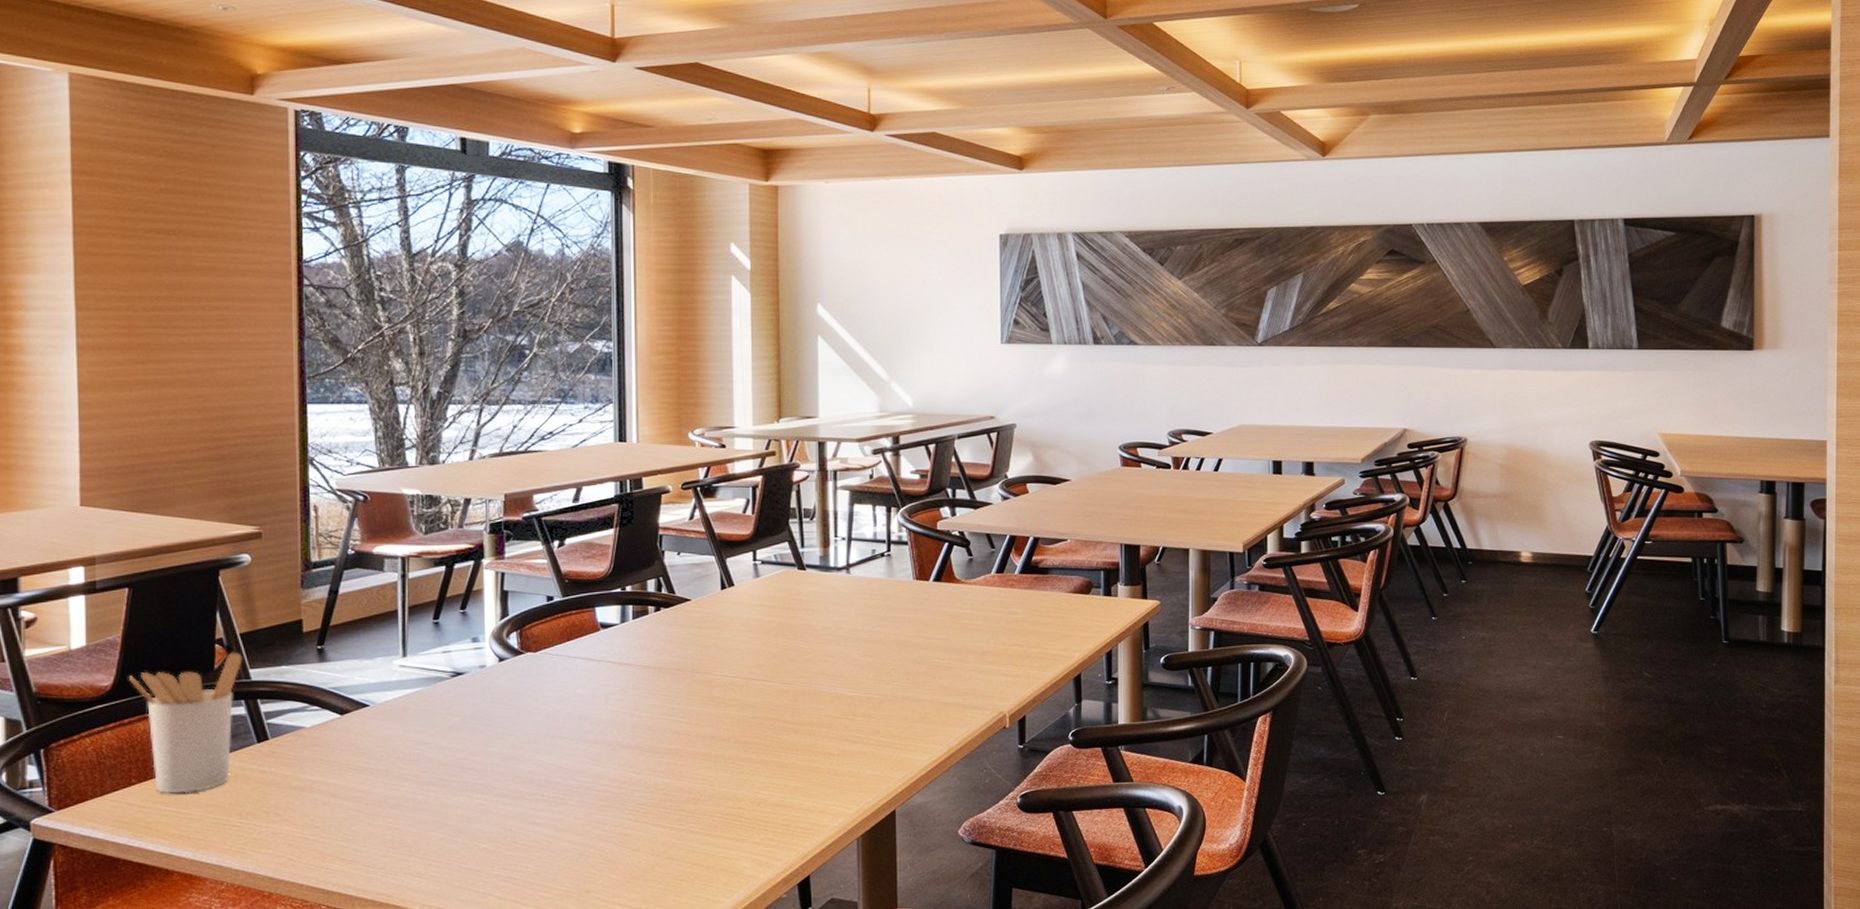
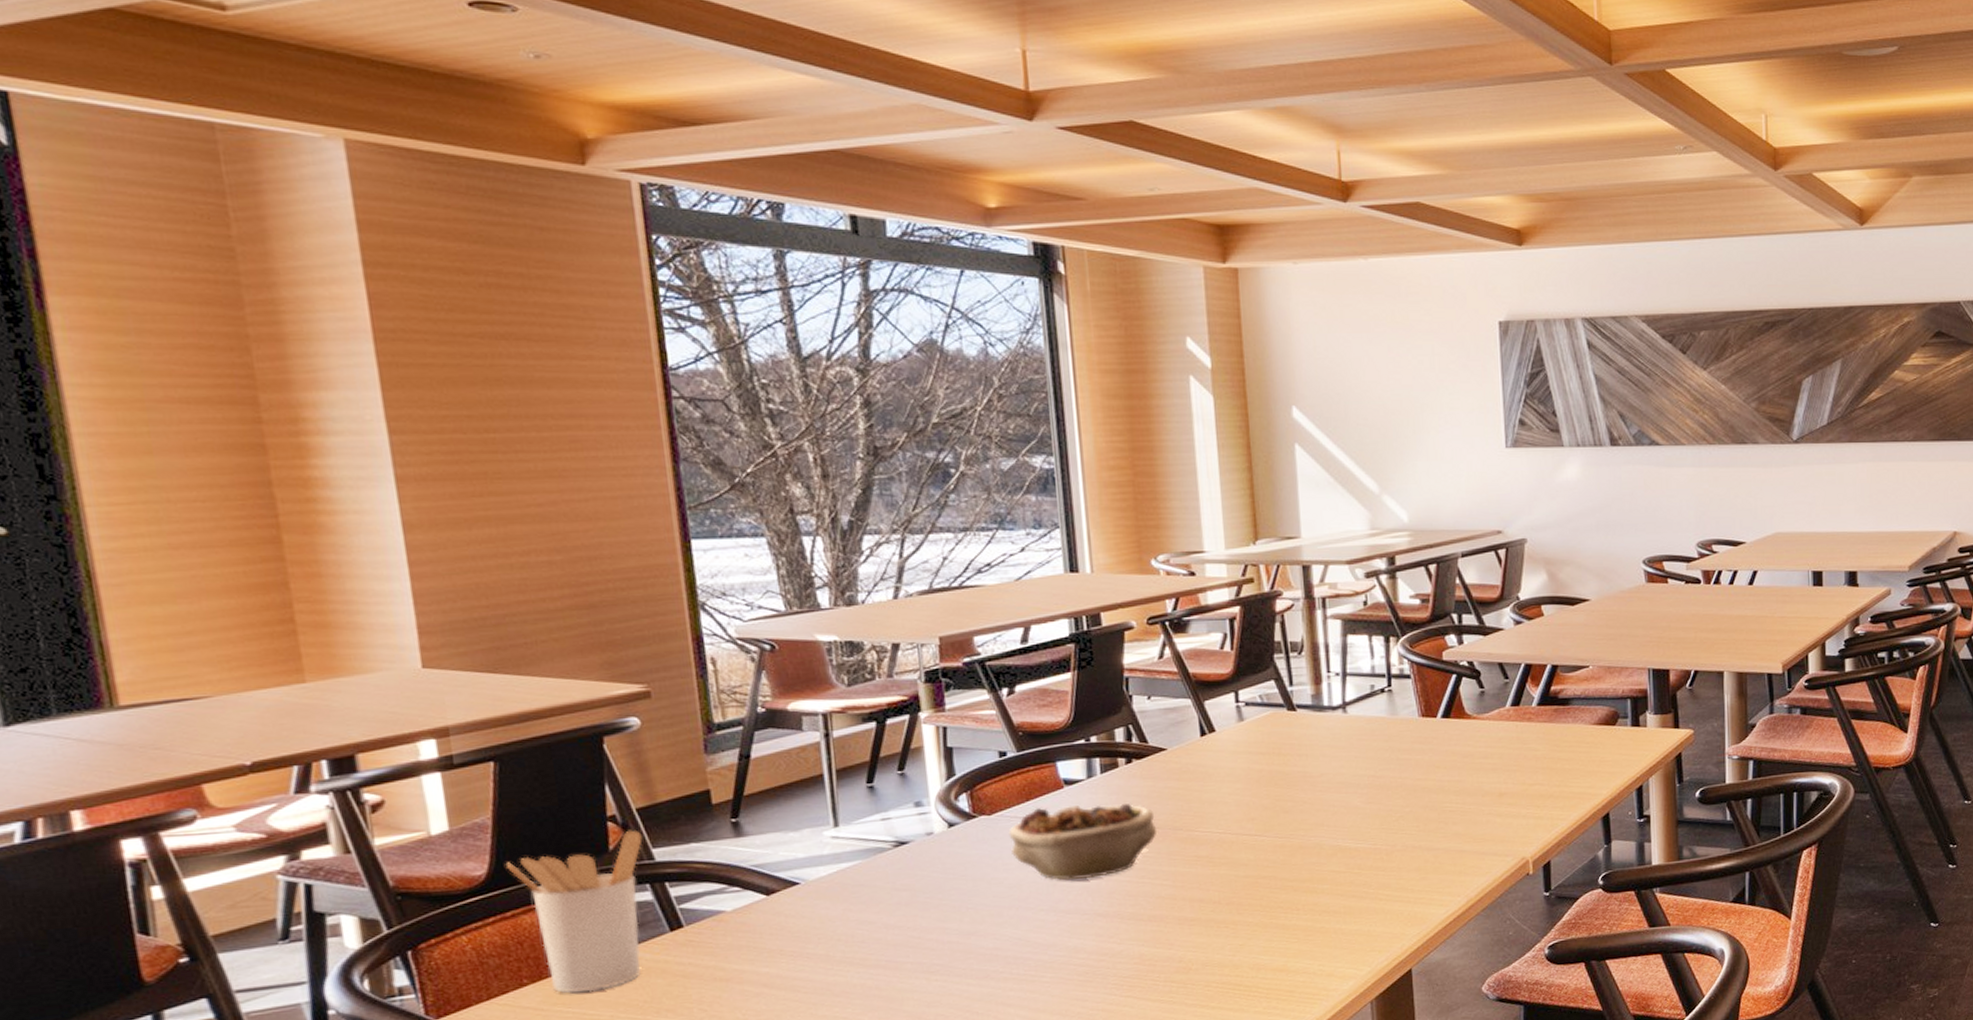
succulent planter: none [550,646,678,714] -> present [1008,804,1158,881]

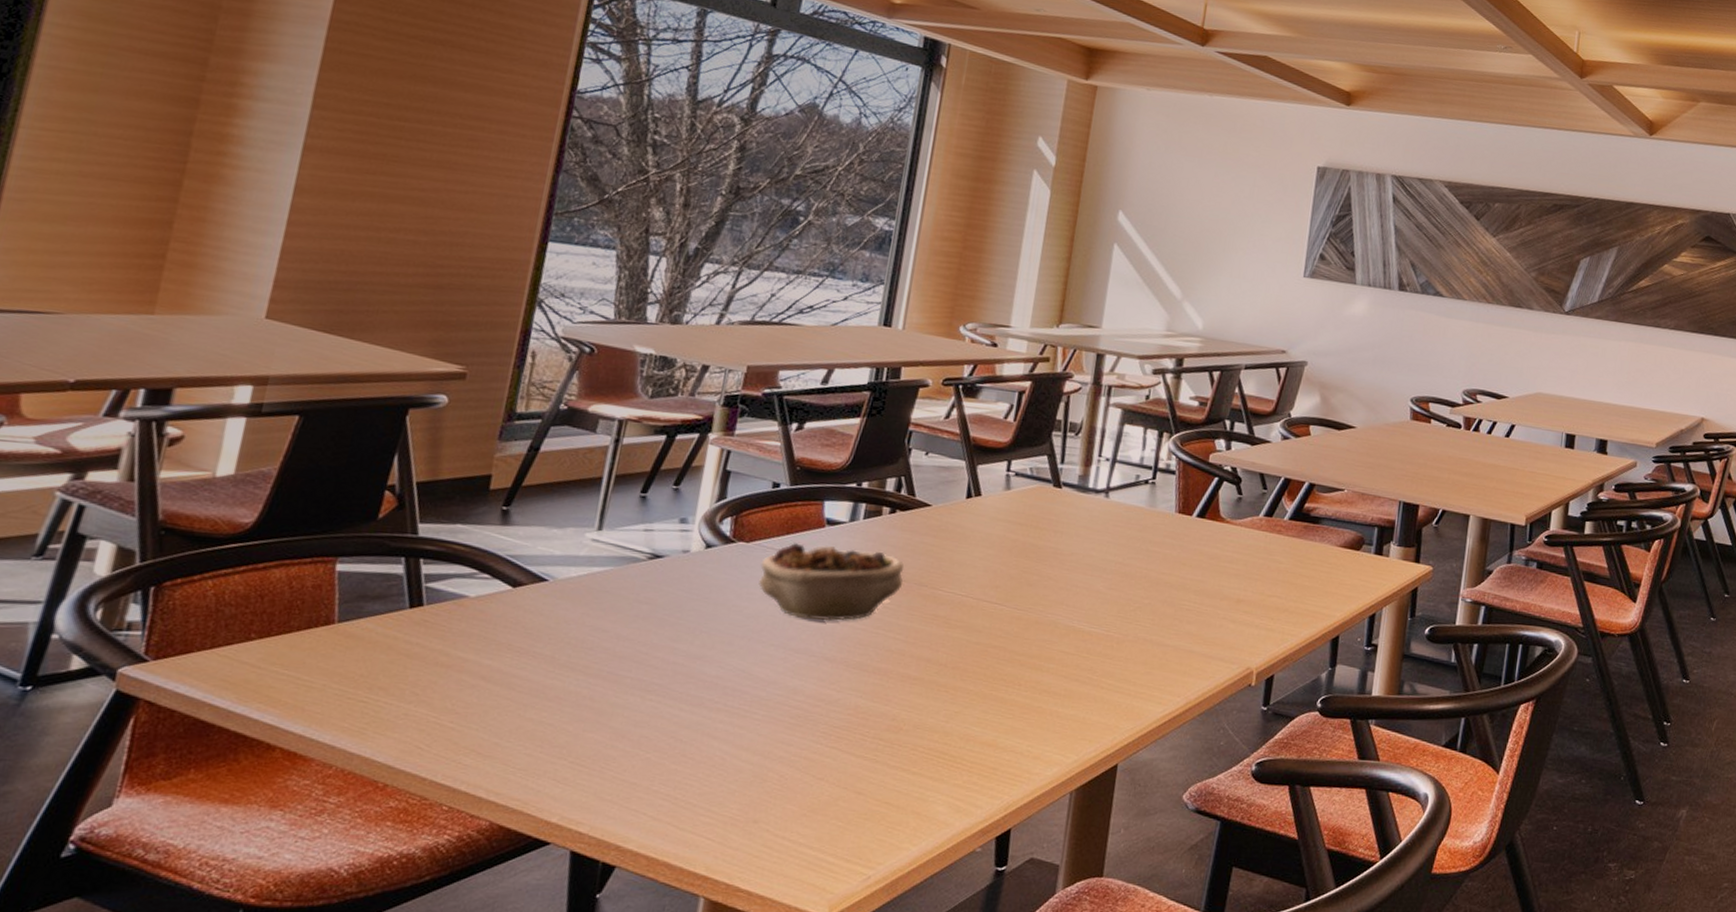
utensil holder: present [506,829,643,993] -> none [276,501,414,657]

